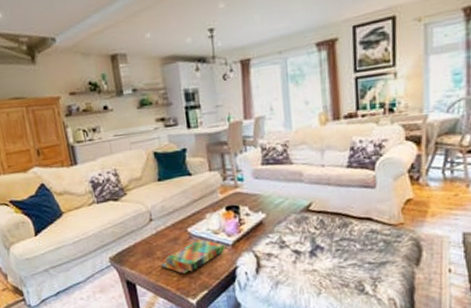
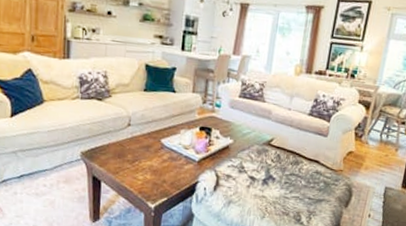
board game: present [161,239,225,274] -> none [129,151,191,179]

